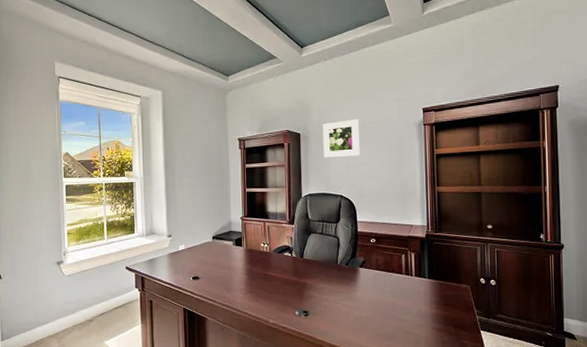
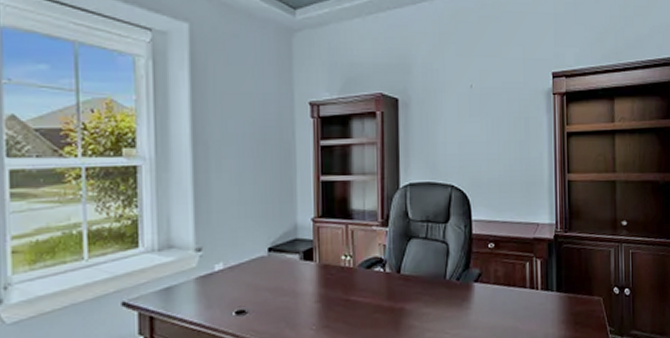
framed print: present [322,119,360,158] -> none [428,82,476,134]

